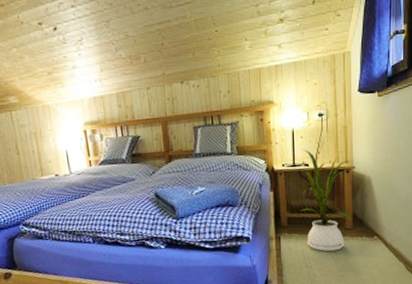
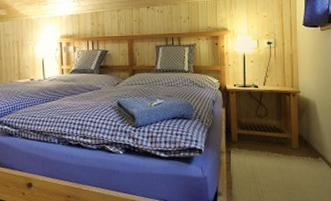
house plant: present [300,149,351,252] -> none [249,72,297,169]

